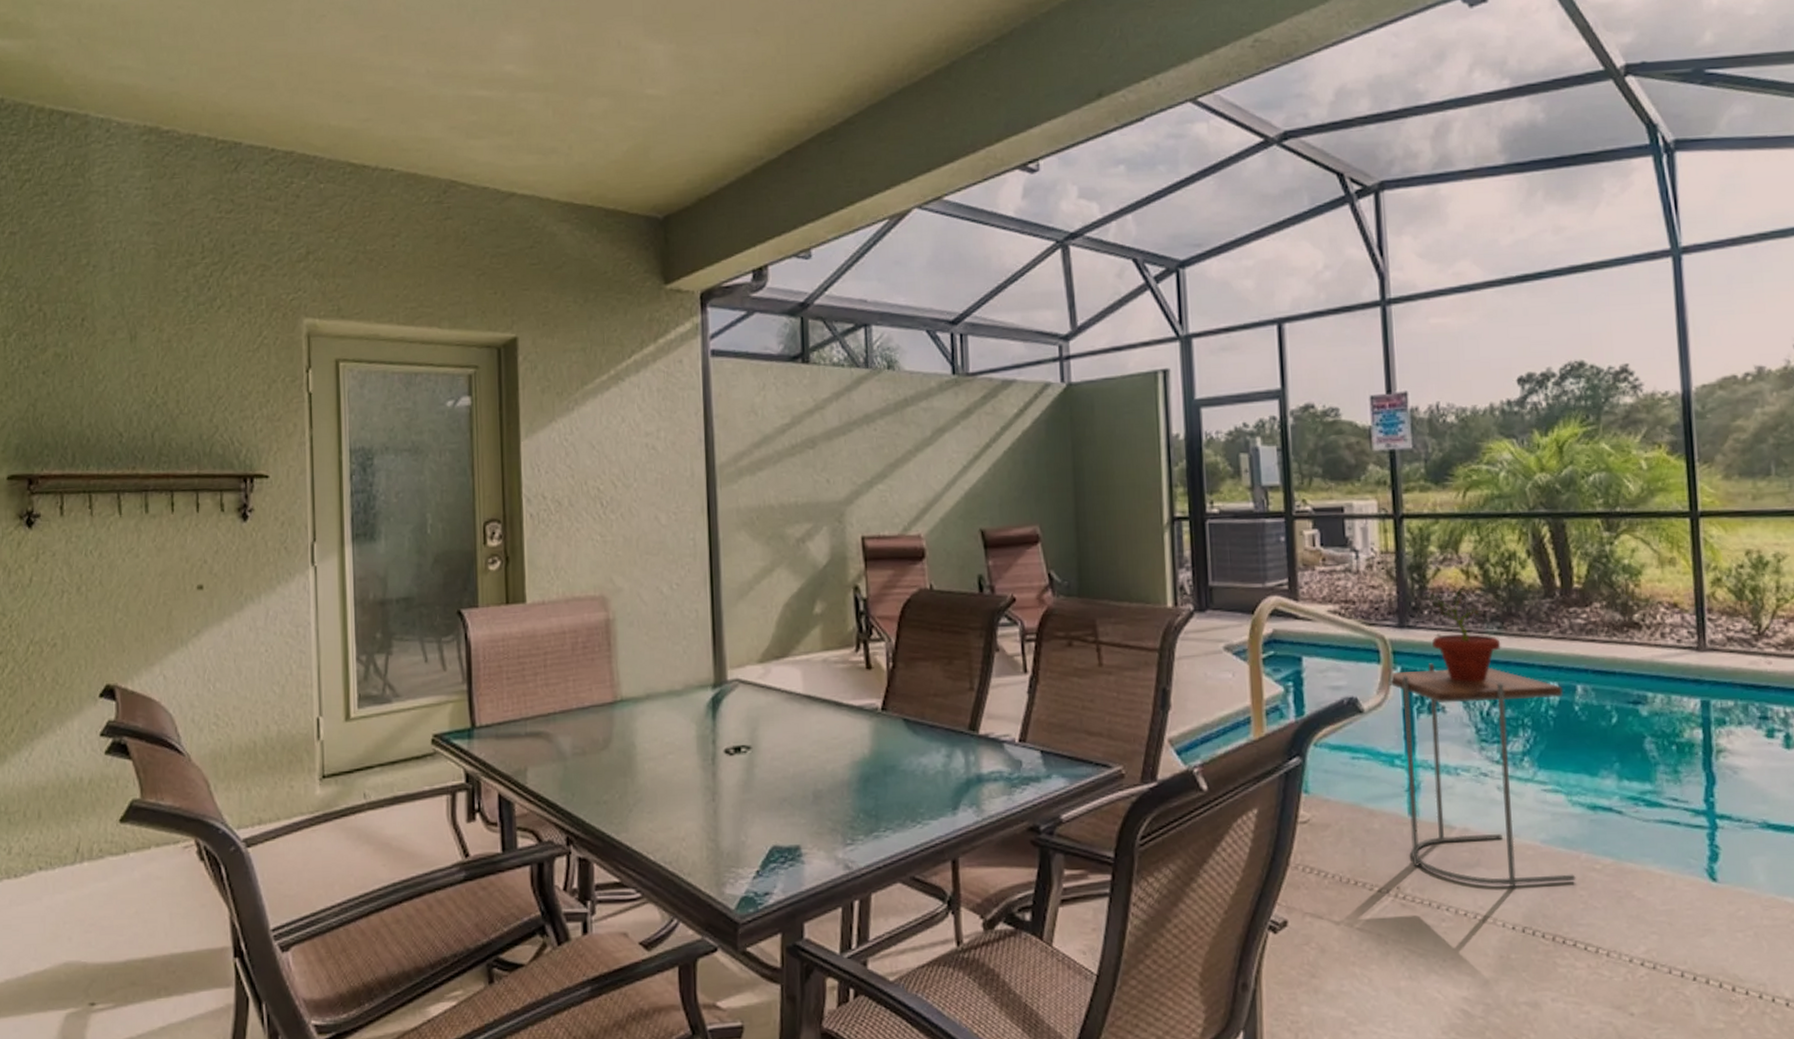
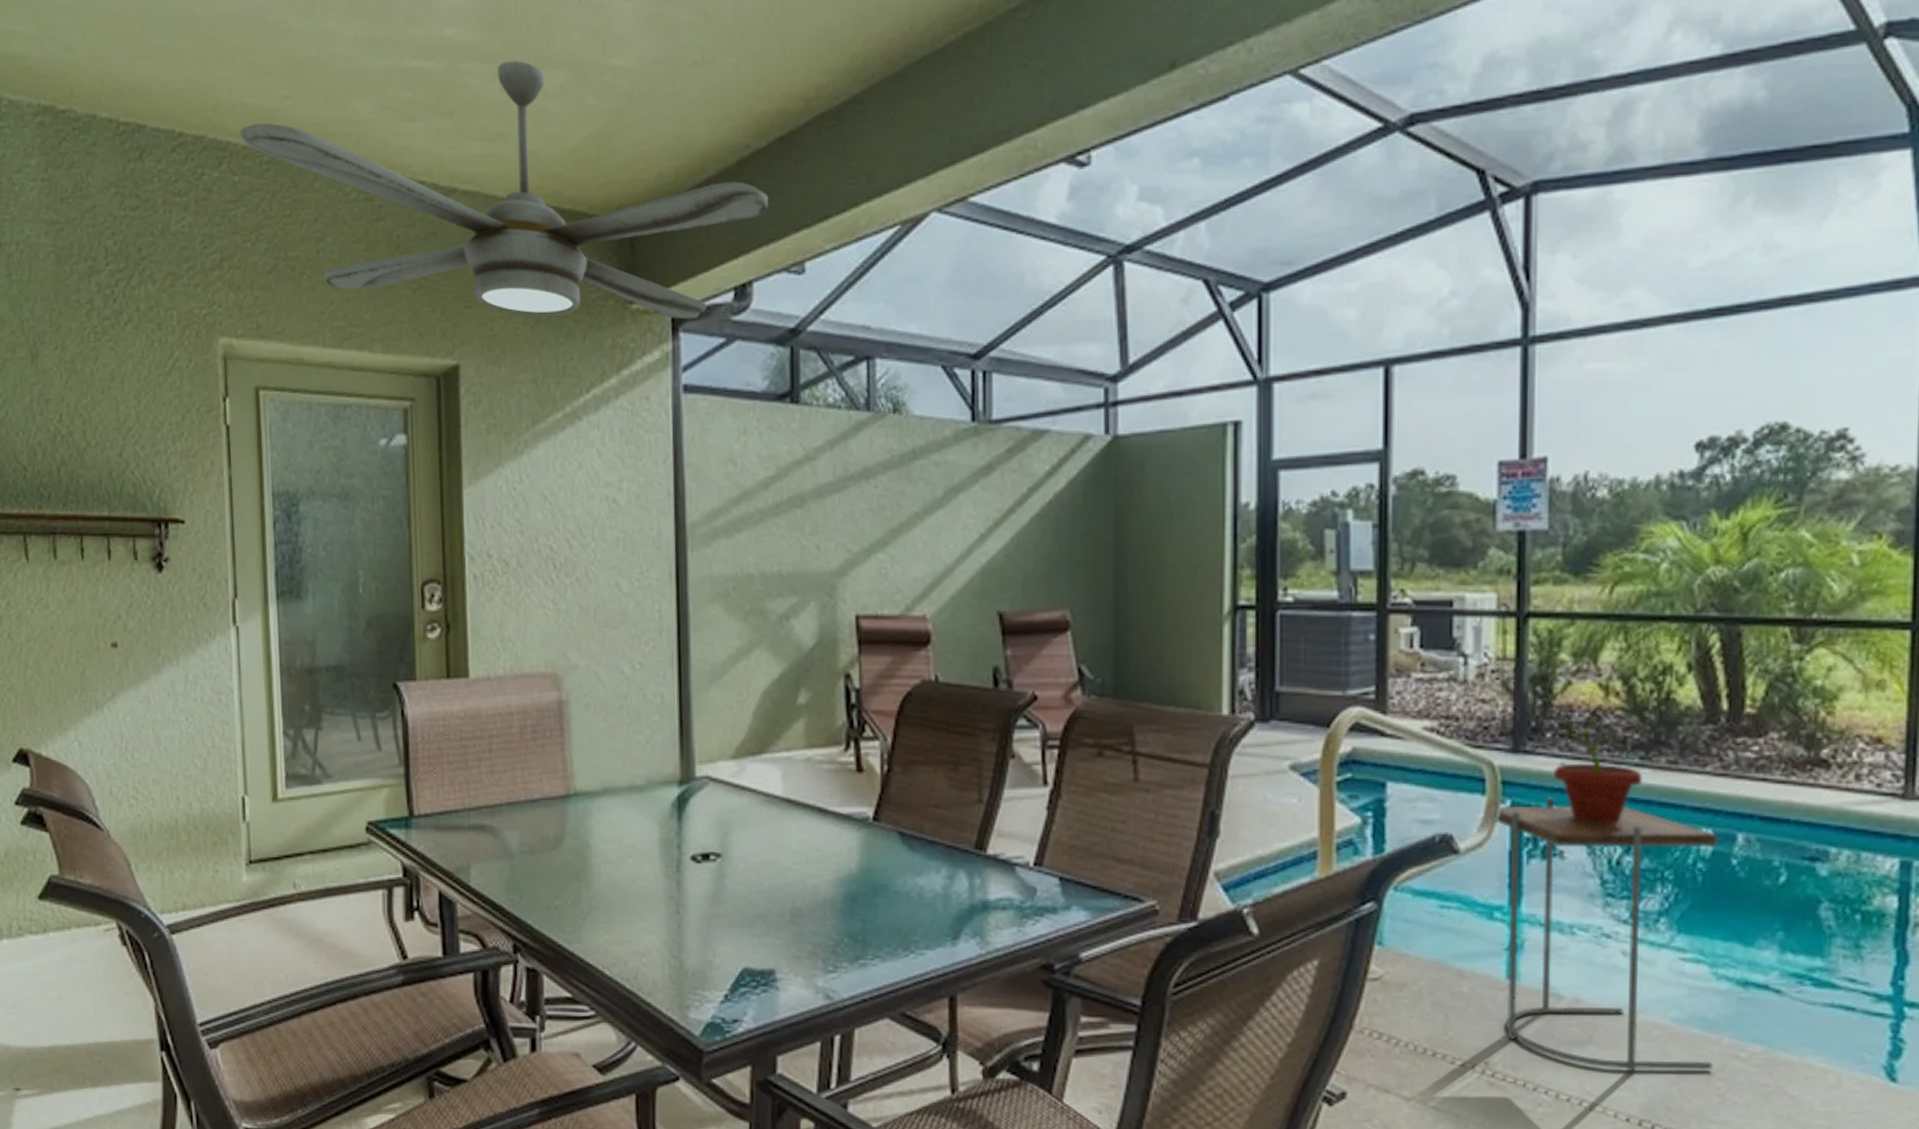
ceiling fan: none [325,90,779,297] -> present [240,60,768,320]

